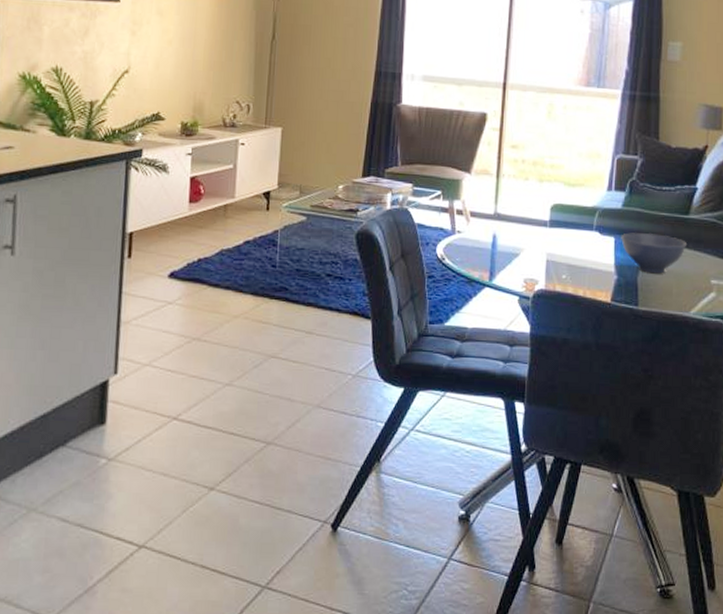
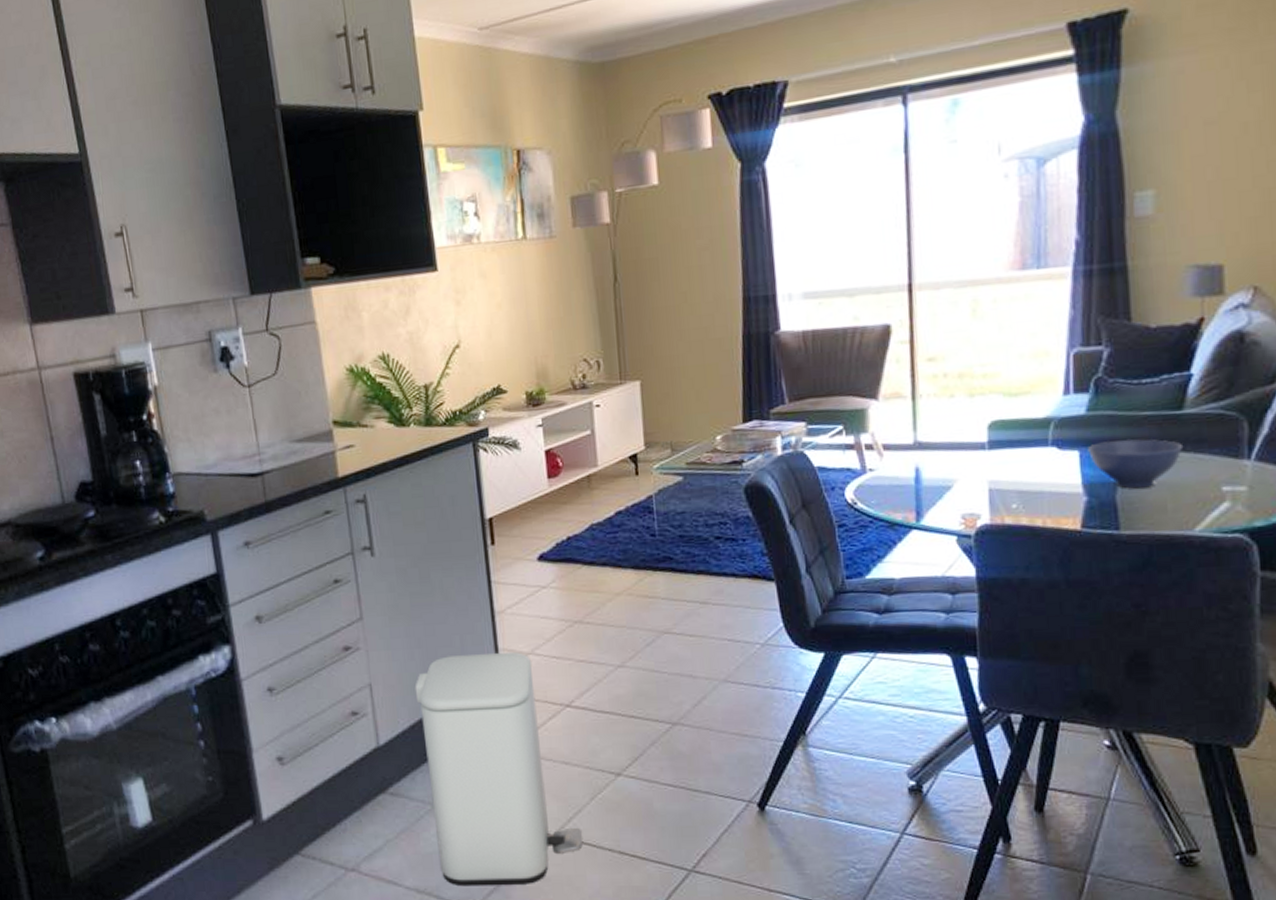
pedal bin: none [25,360,169,596] -> present [414,651,583,887]

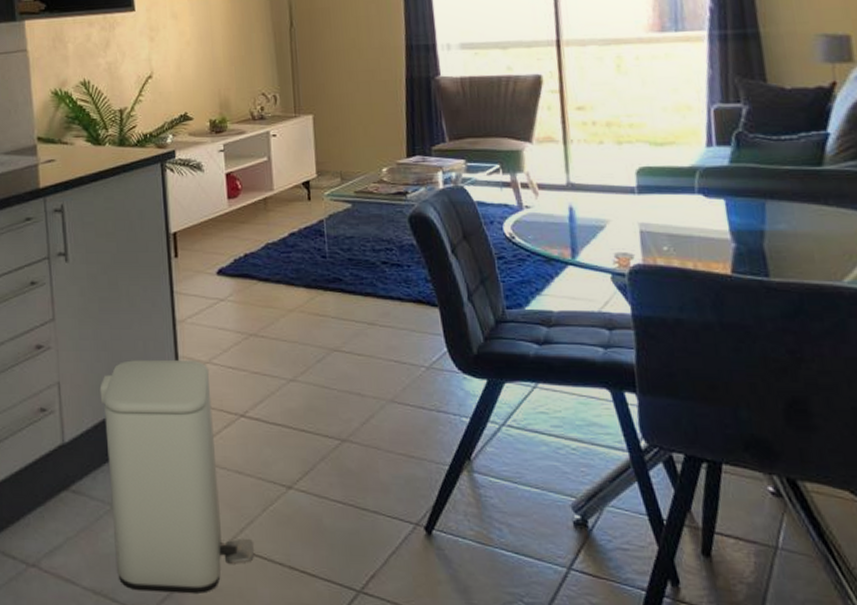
bowl: present [1088,439,1184,489] -> none [733,191,826,238]

